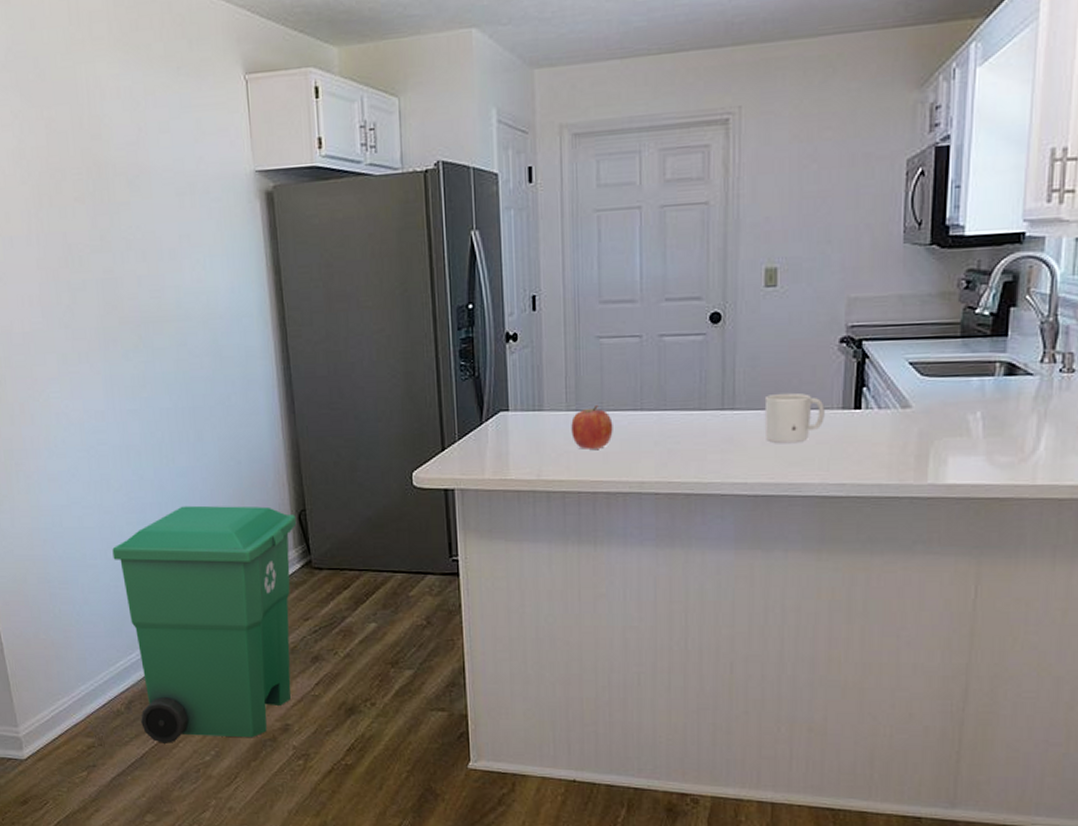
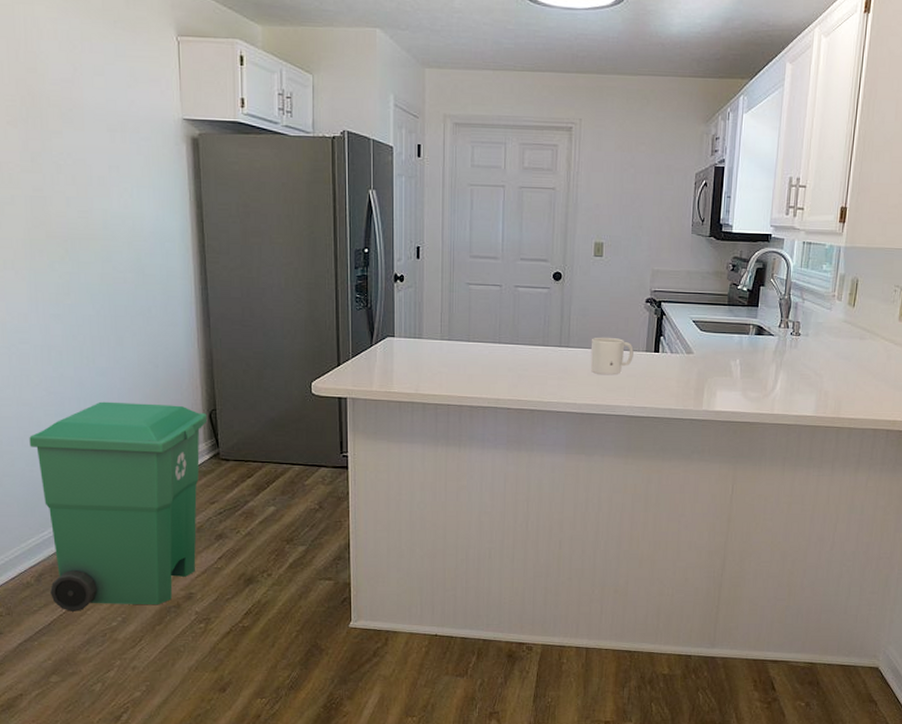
fruit: present [571,406,613,449] -> none [444,337,477,371]

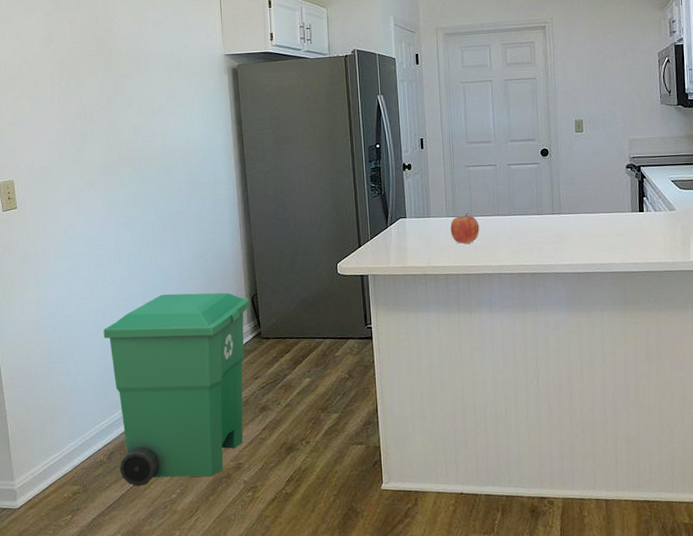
fruit: none [444,337,477,371] -> present [450,213,480,244]
mug: present [590,337,634,376] -> none [580,201,621,237]

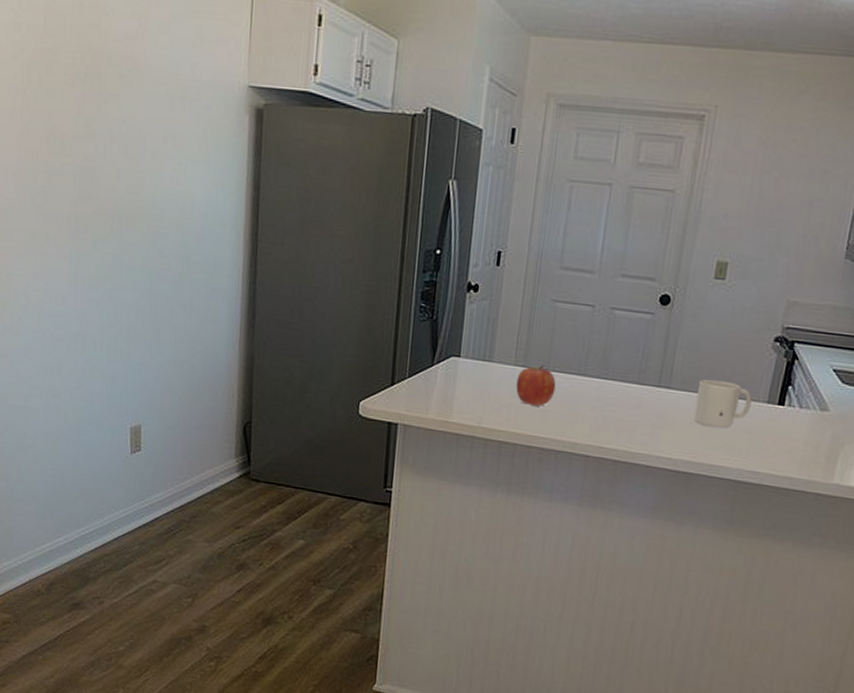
recycling bin: present [103,292,250,486] -> none [54,400,242,635]
mug: none [580,201,621,237] -> present [694,379,752,429]

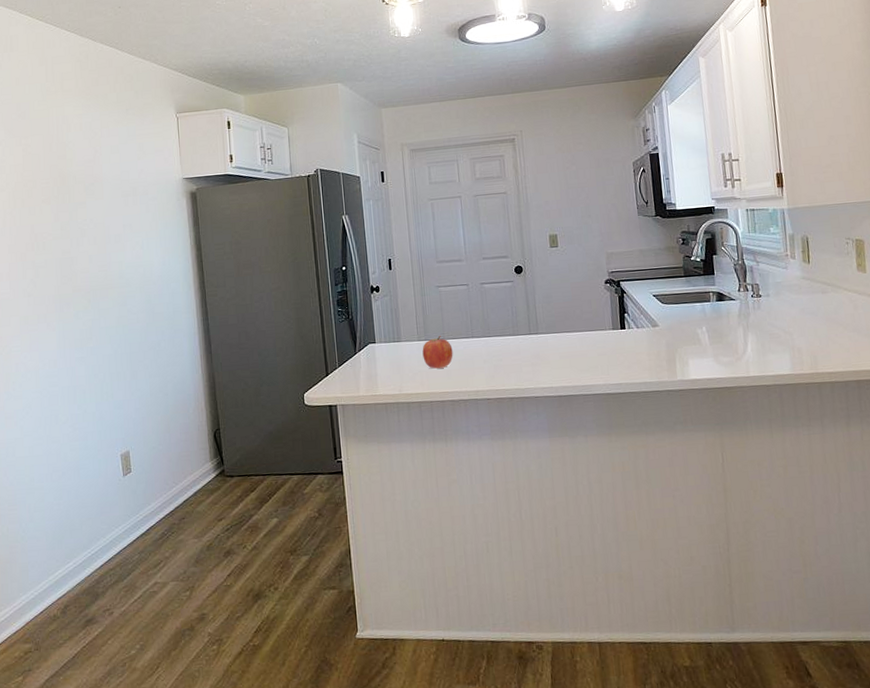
mug: present [694,379,752,429] -> none [558,320,601,357]

